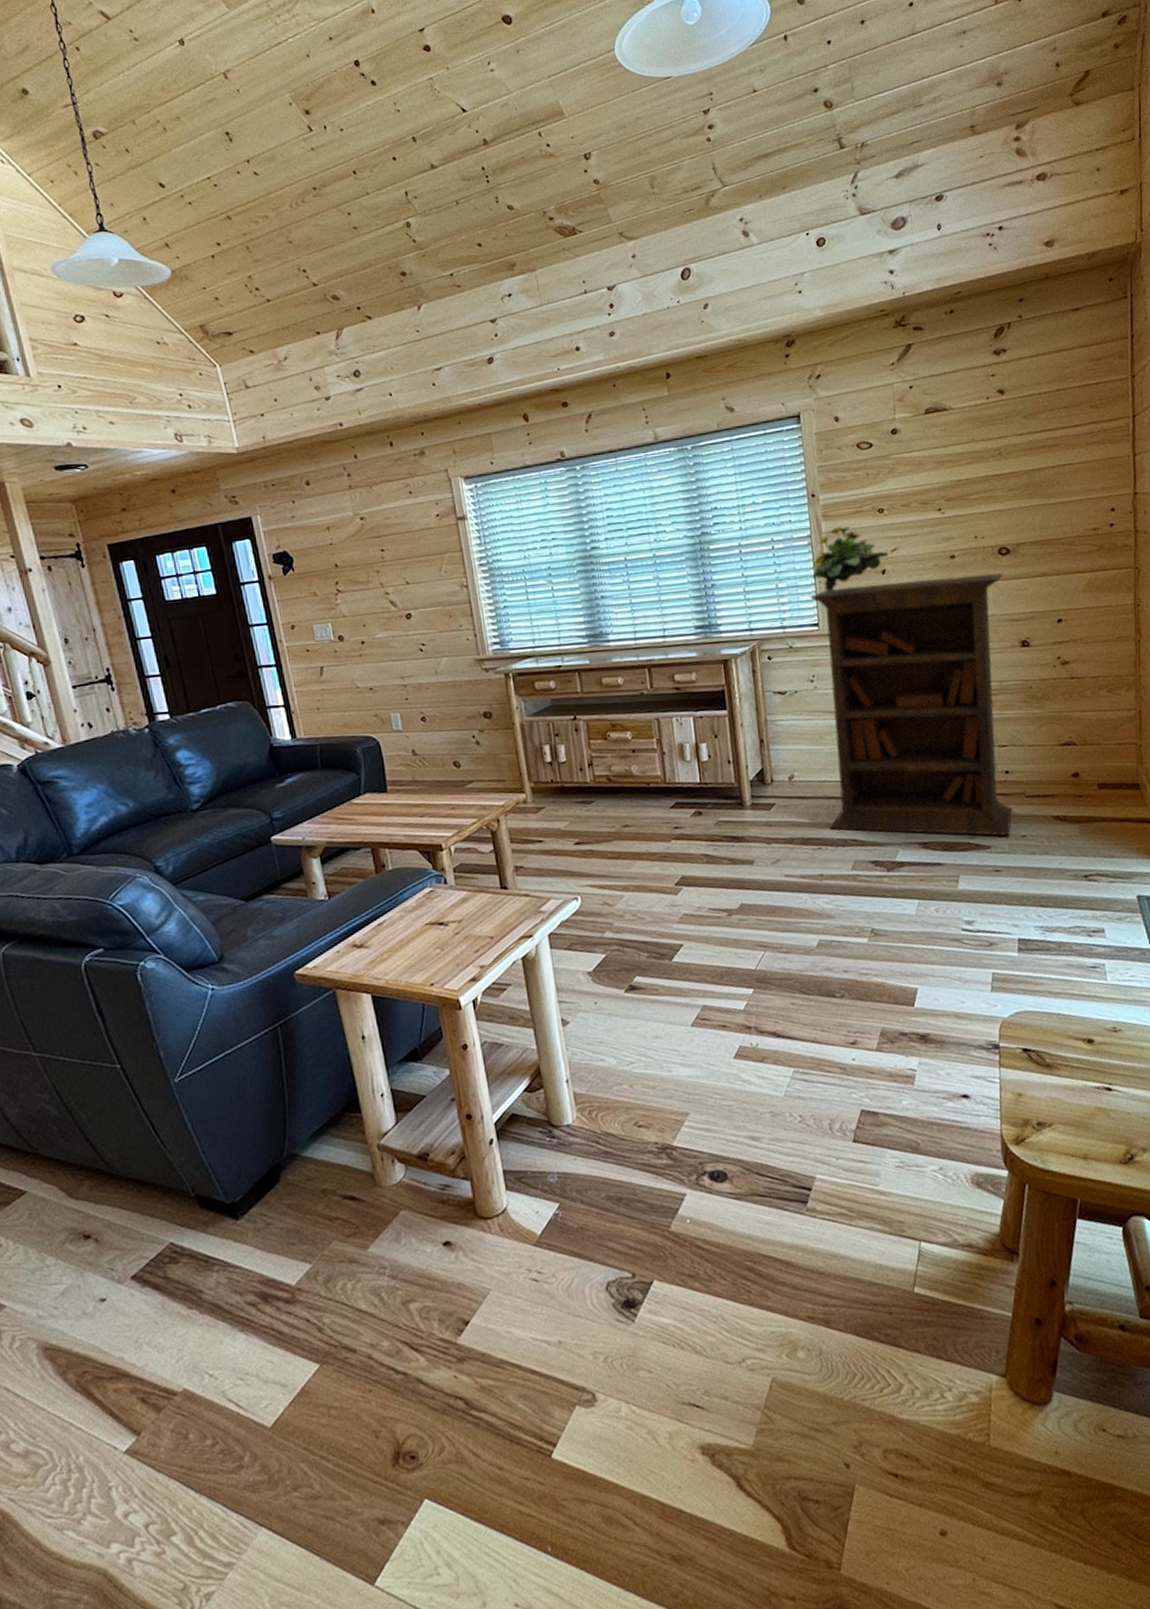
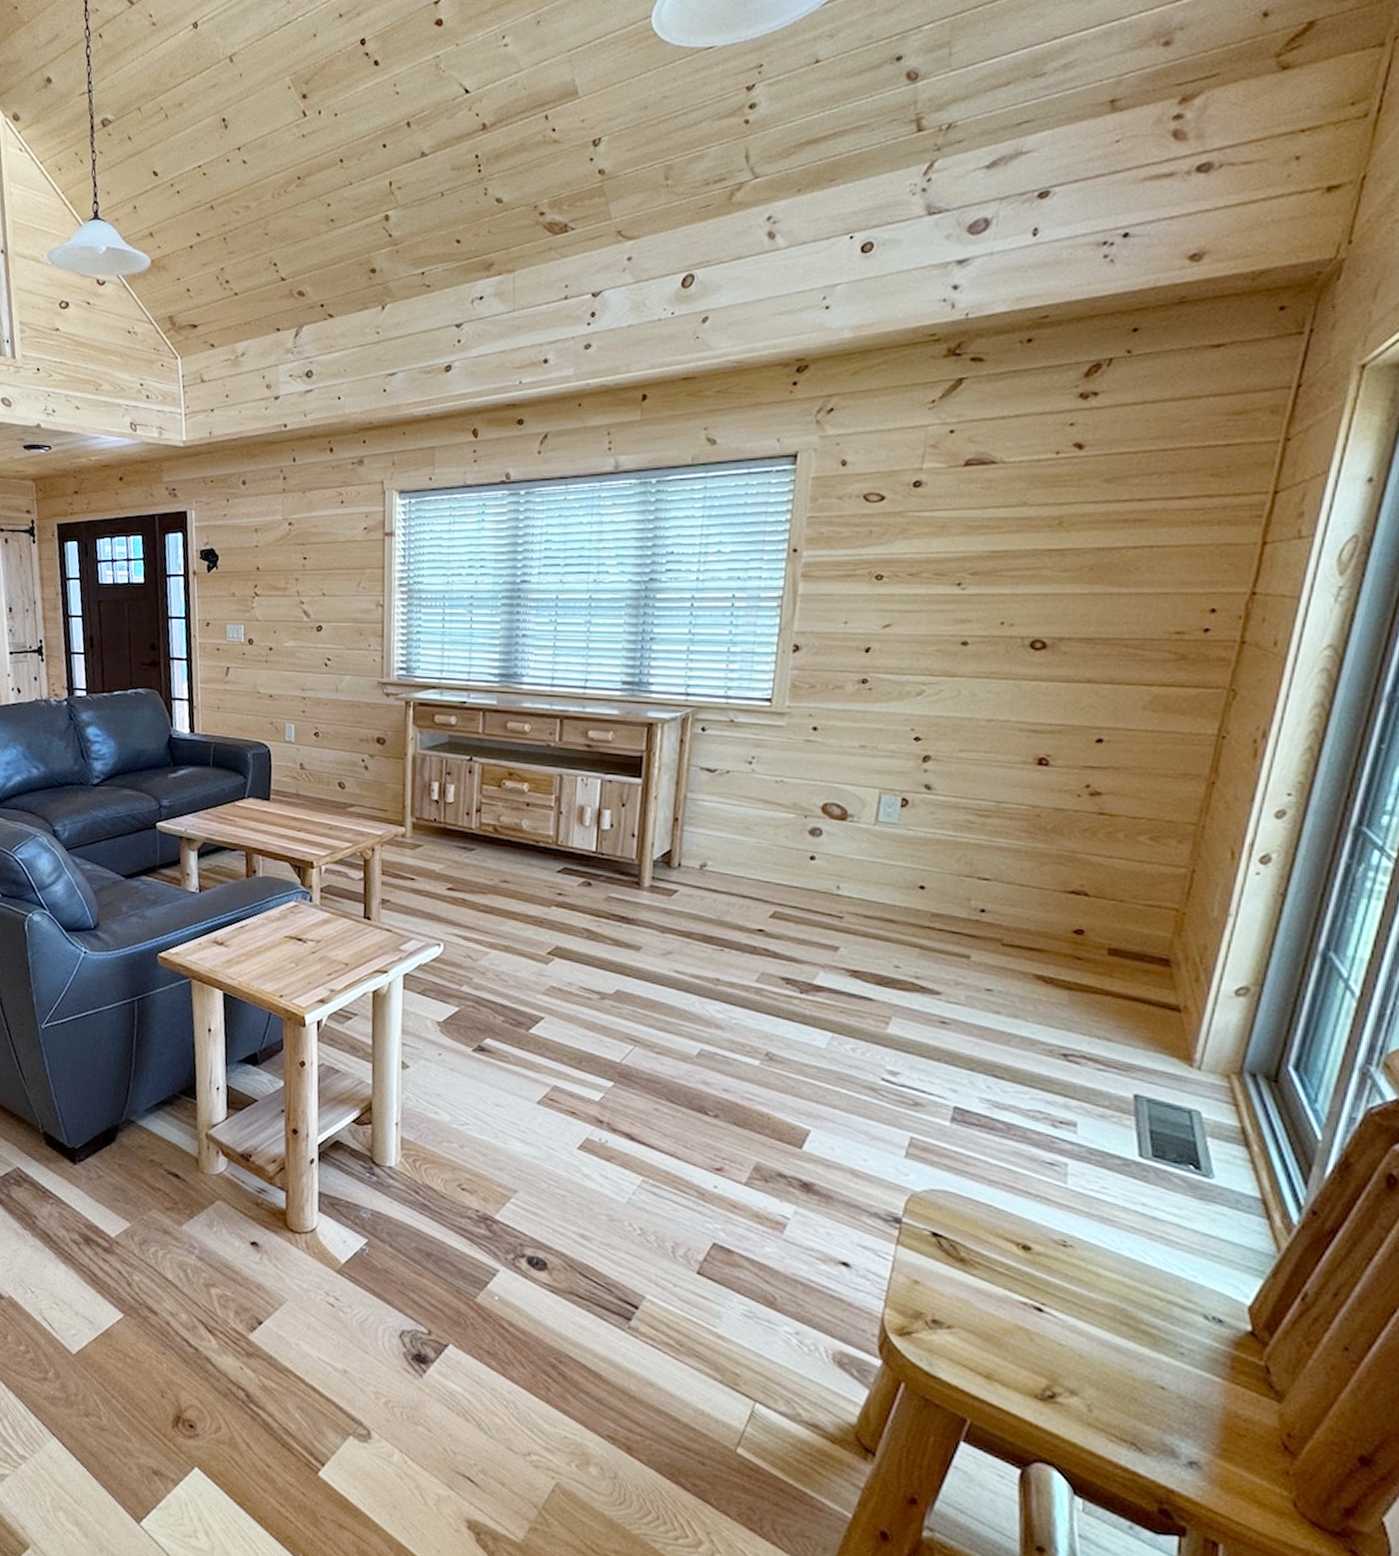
bookcase: present [809,572,1013,837] -> none [738,662,1032,986]
flowering plant: present [811,526,889,592] -> none [773,590,879,666]

